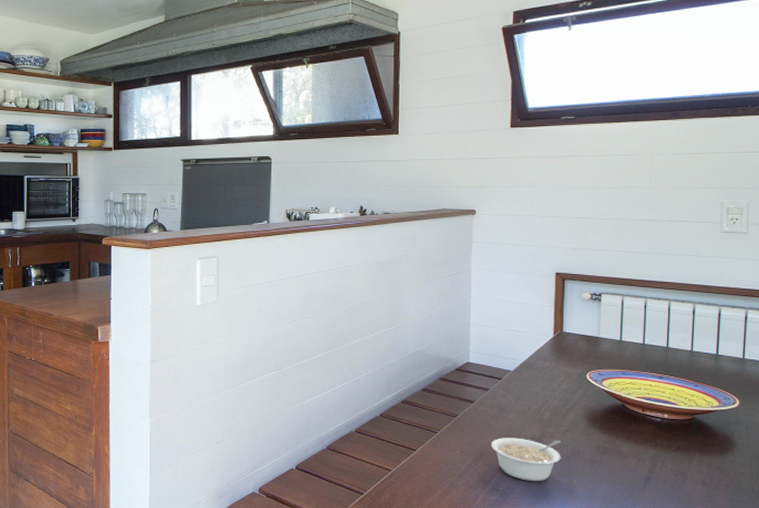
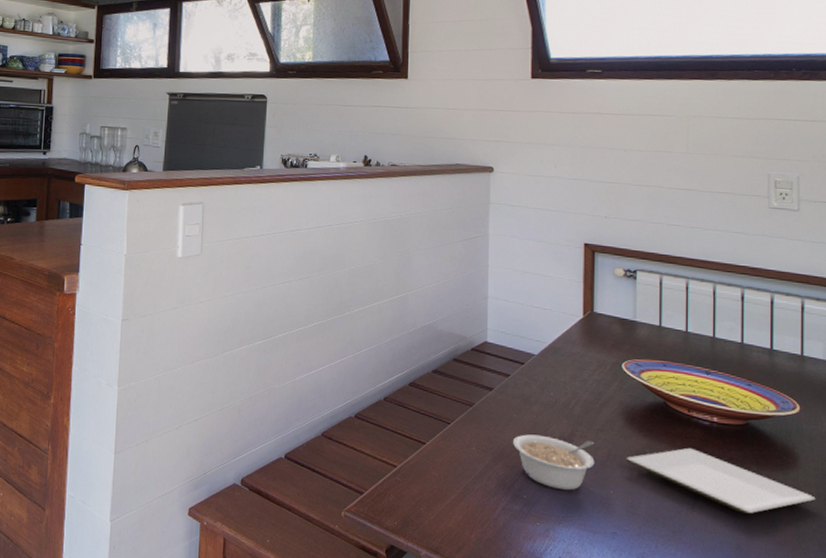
plate: none [588,441,749,493] -> present [626,447,816,515]

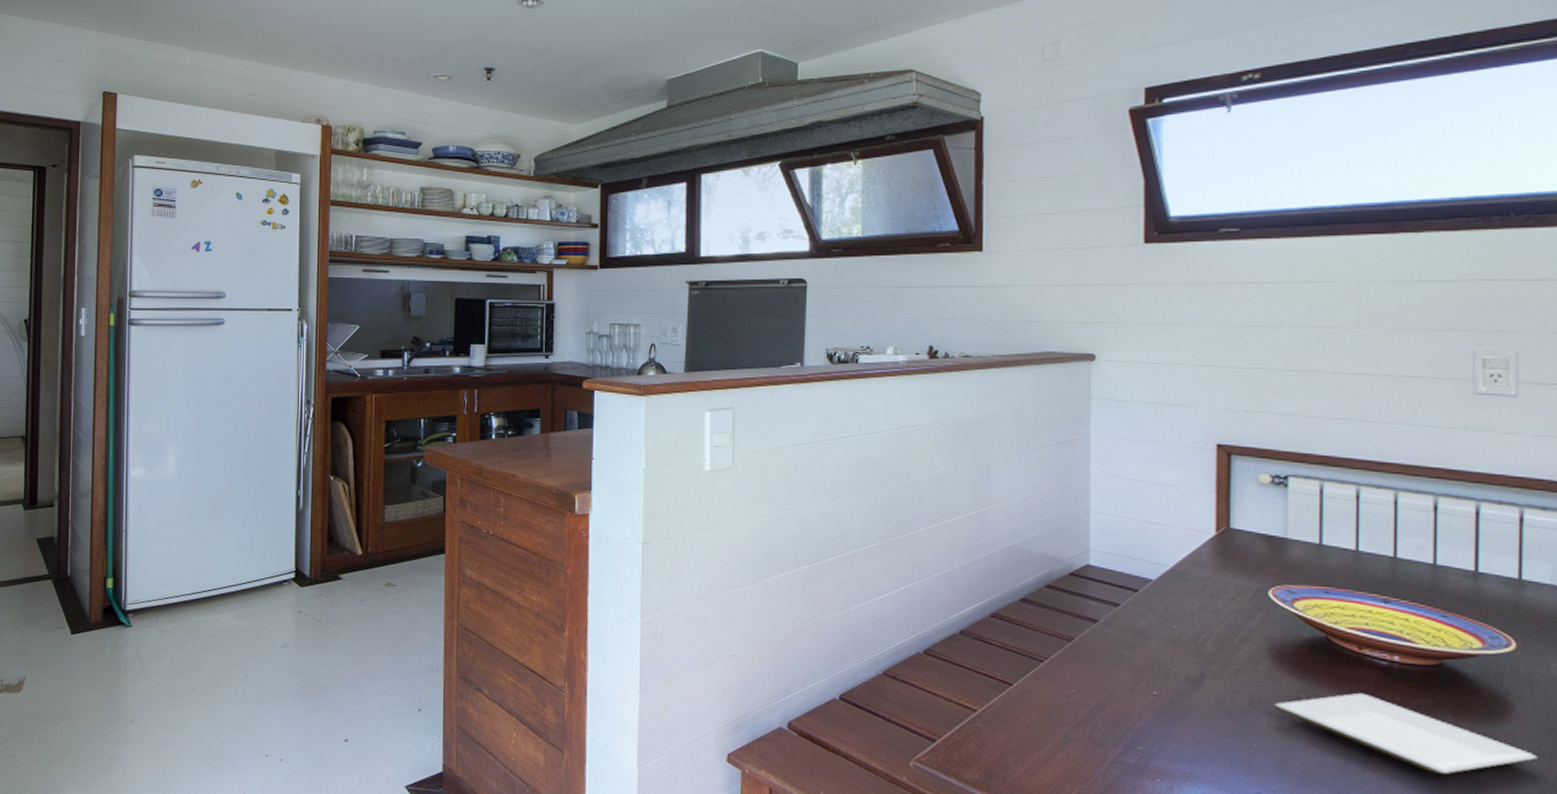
legume: present [512,434,595,491] -> none [1123,674,1232,742]

